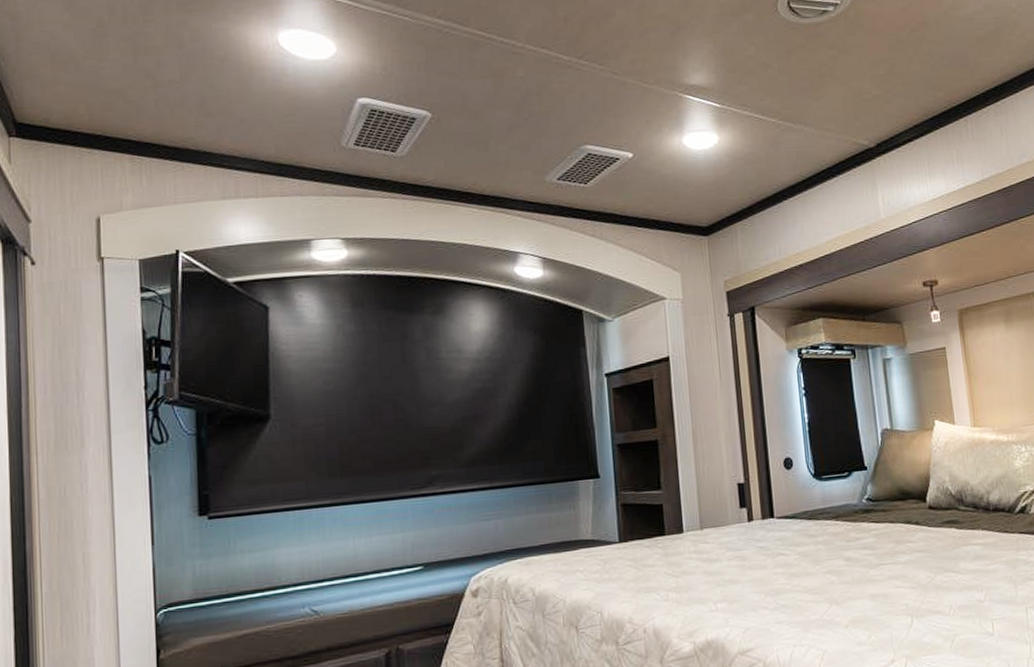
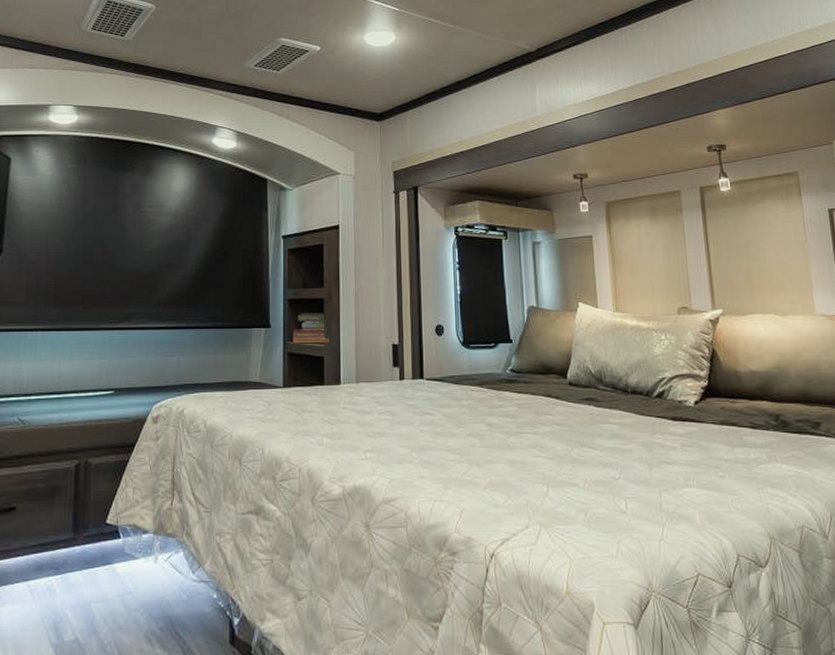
books: none [625,456,670,494] -> present [293,313,332,344]

